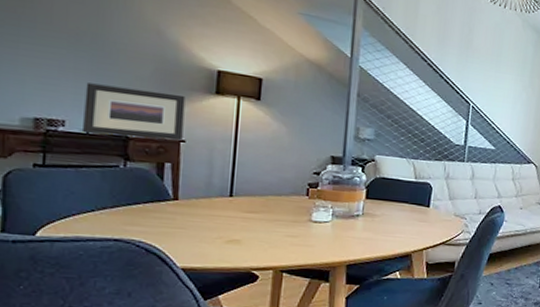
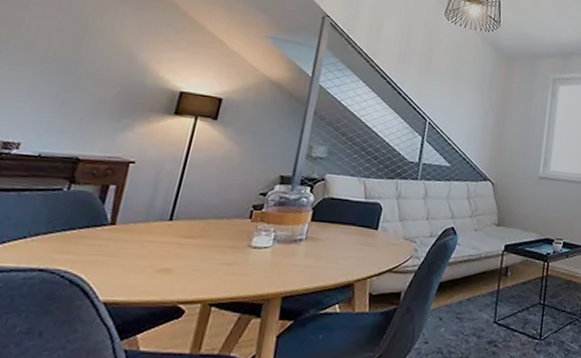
picture frame: present [83,82,186,141] -> none [35,105,144,162]

